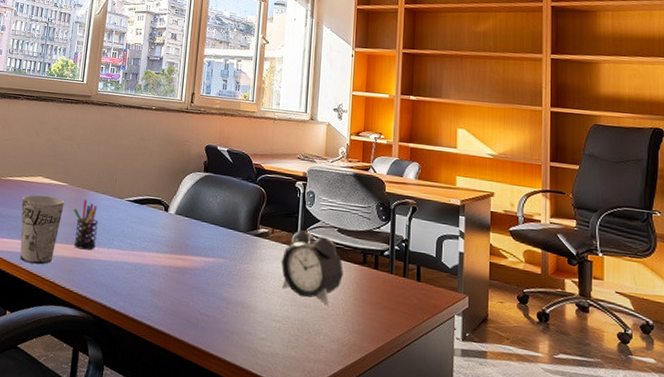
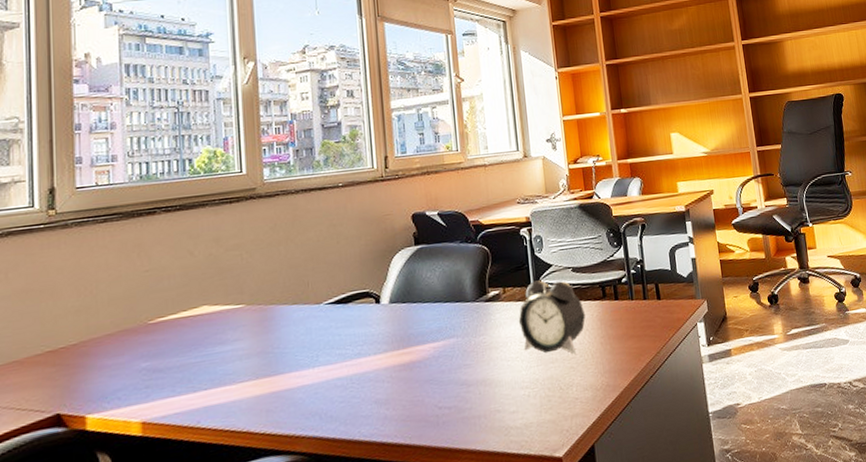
cup: present [20,194,65,265] -> none [183,325,245,420]
pen holder: present [73,199,98,250] -> none [259,317,296,381]

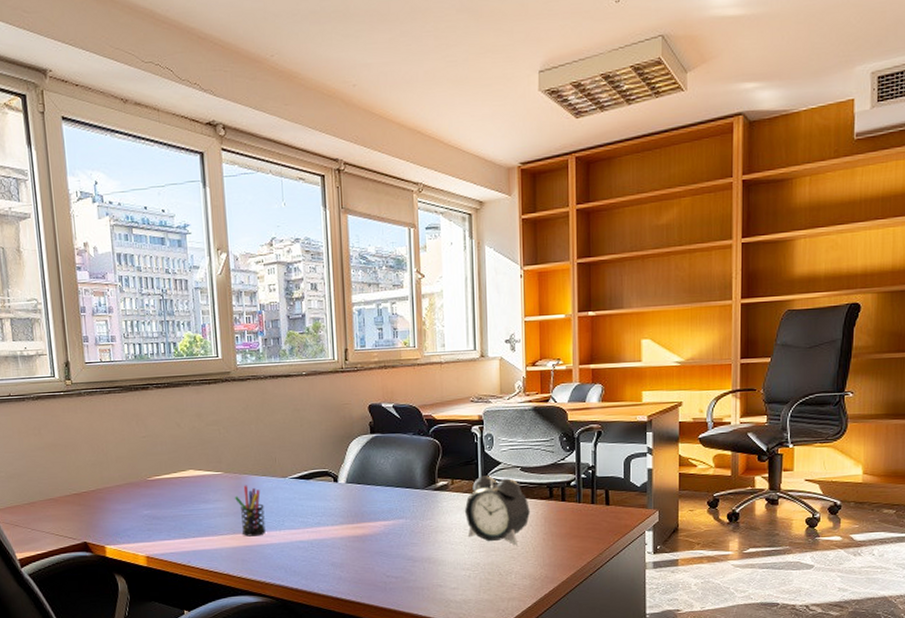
pen holder: none [259,317,296,381] -> present [235,485,266,537]

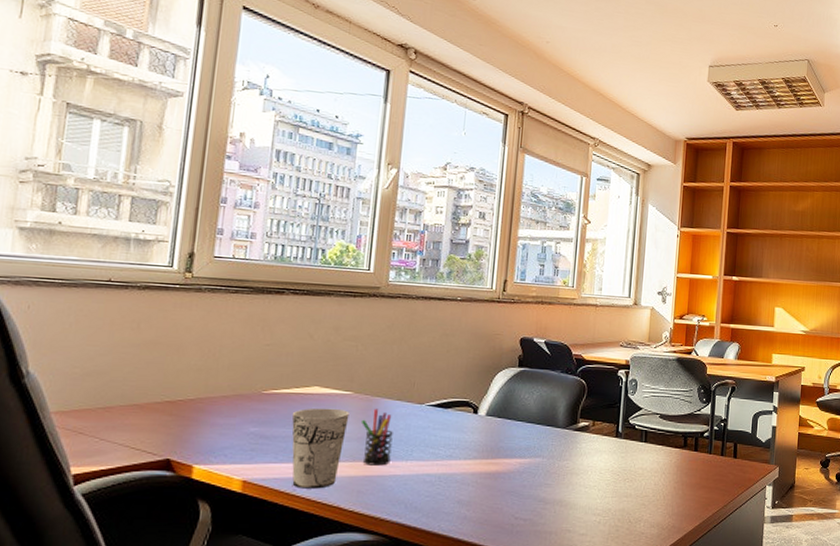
cup: none [175,488,224,560] -> present [292,408,350,489]
alarm clock: present [464,476,530,546] -> none [601,420,665,493]

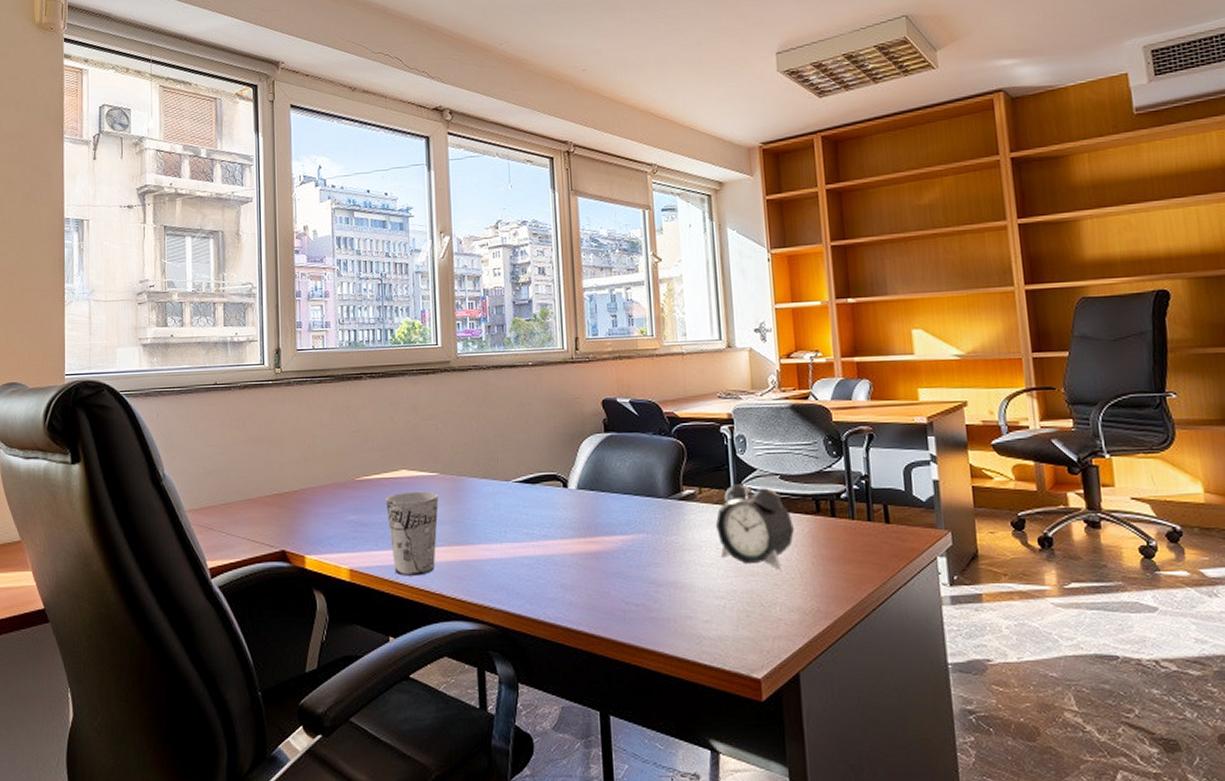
pen holder: present [362,408,393,466] -> none [451,488,485,550]
alarm clock: none [601,420,665,493] -> present [715,484,794,570]

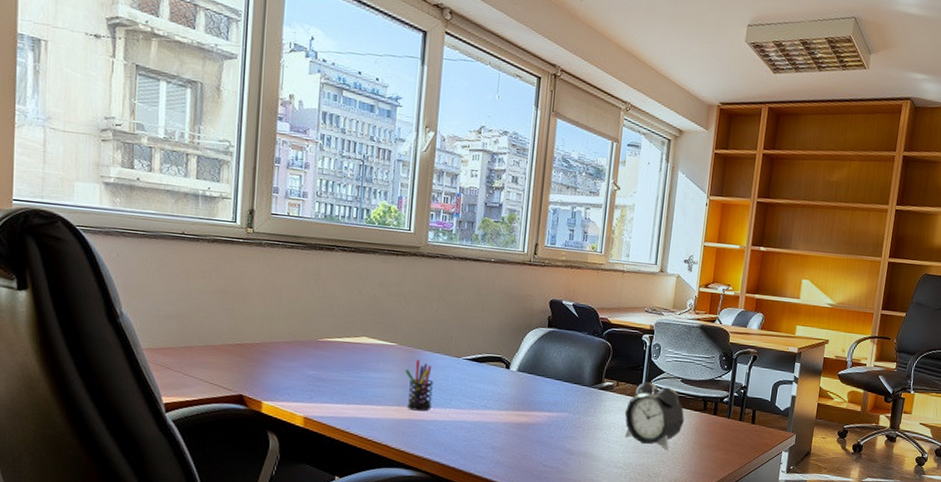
cup: present [385,491,439,576] -> none [344,356,394,428]
pen holder: none [451,488,485,550] -> present [405,359,433,411]

